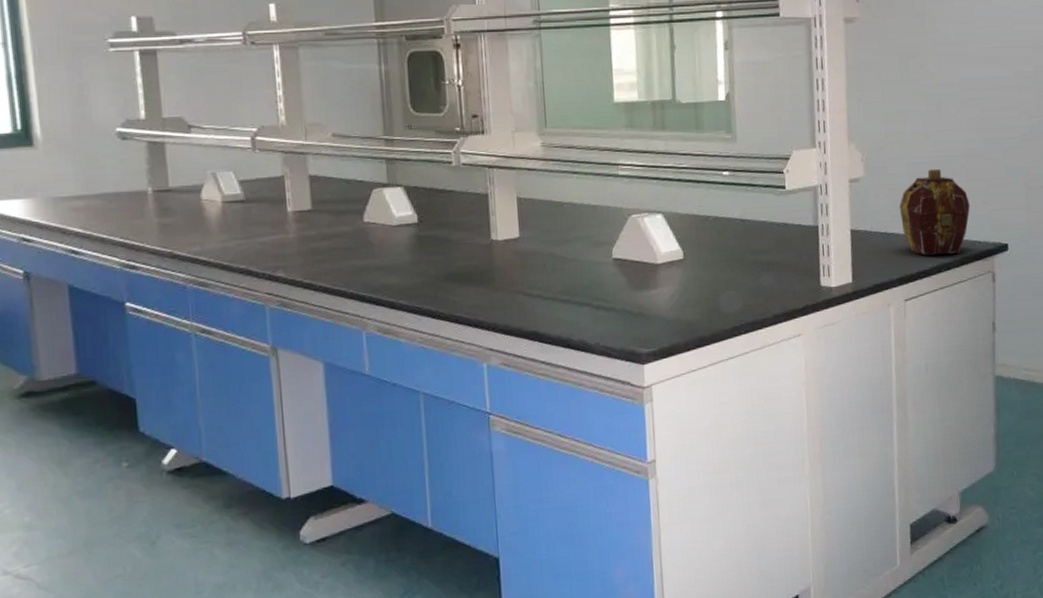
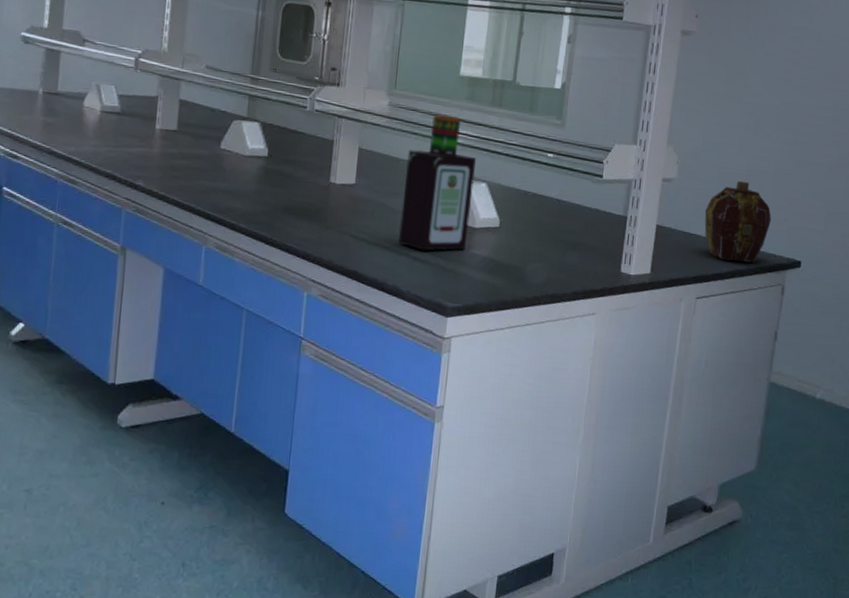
bottle: none [571,148,651,298] -> present [398,114,476,251]

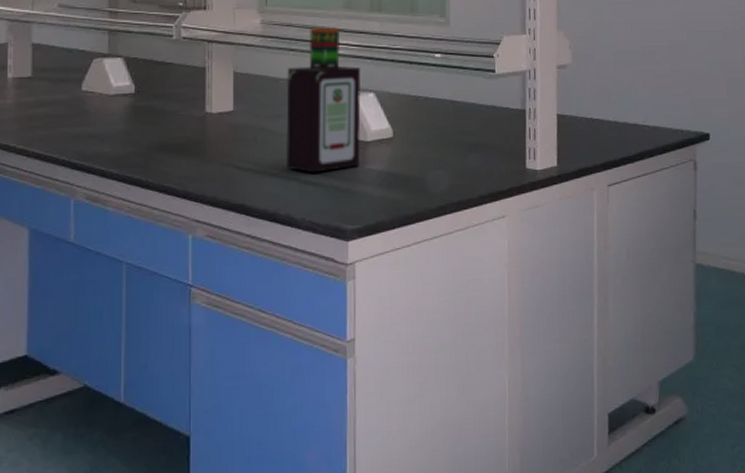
flask: present [704,180,771,263] -> none [604,58,673,142]

